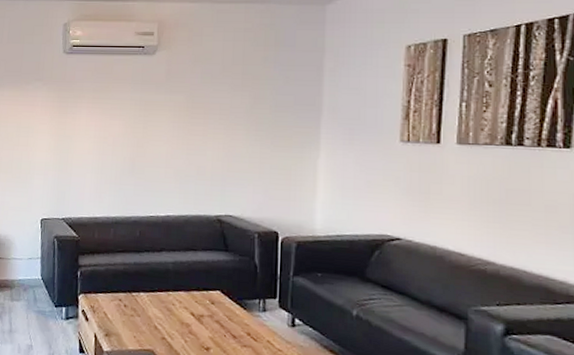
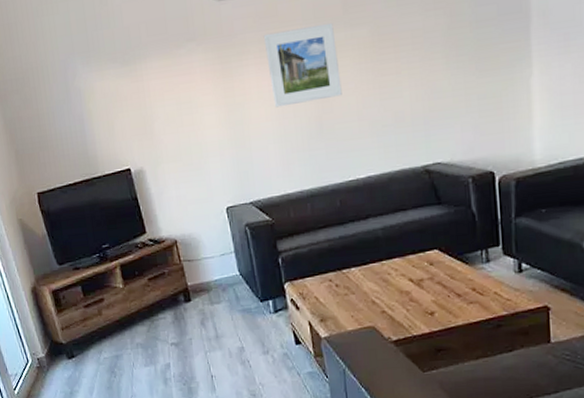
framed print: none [97,86,157,145] -> present [263,22,342,108]

